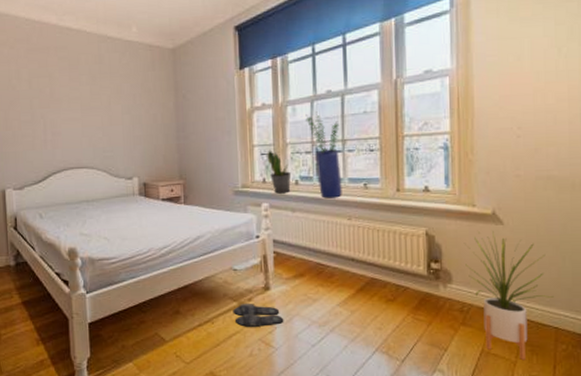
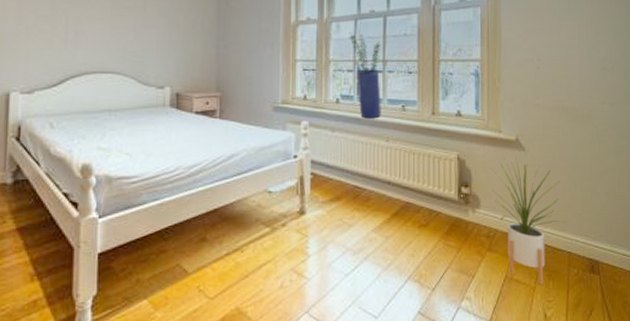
slippers: present [233,304,284,327] -> none [265,229,318,256]
potted plant: present [267,149,292,194] -> none [309,65,333,112]

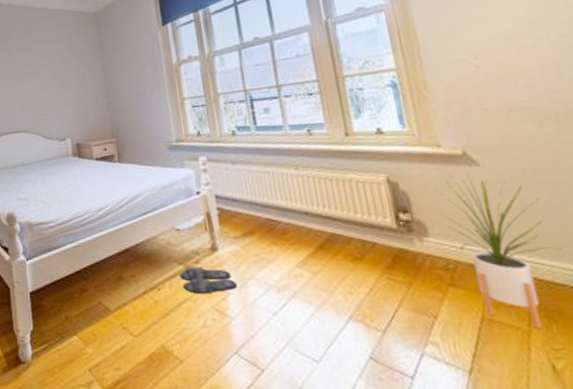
slippers: none [265,229,318,256] -> present [179,267,238,294]
vase: present [349,30,381,119] -> none [234,59,285,148]

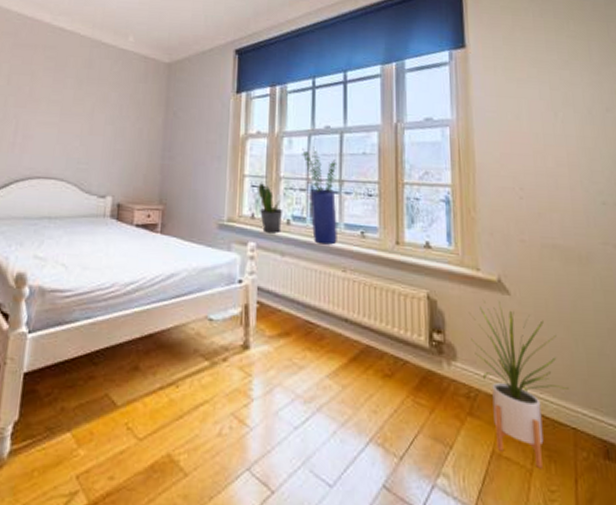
slippers: present [179,267,238,294] -> none [203,364,263,397]
potted plant: none [198,101,228,146] -> present [258,182,283,234]
vase: none [234,59,285,148] -> present [302,147,337,245]

